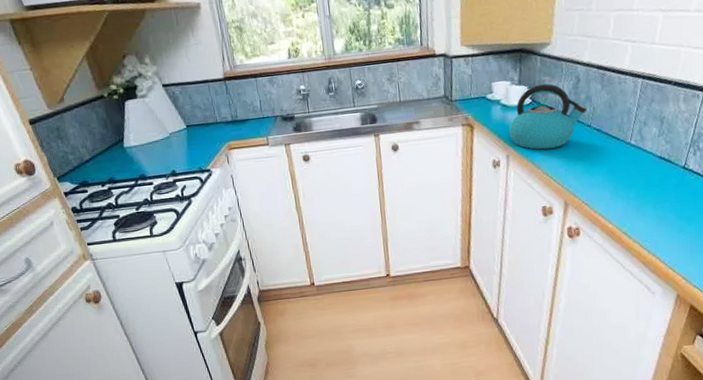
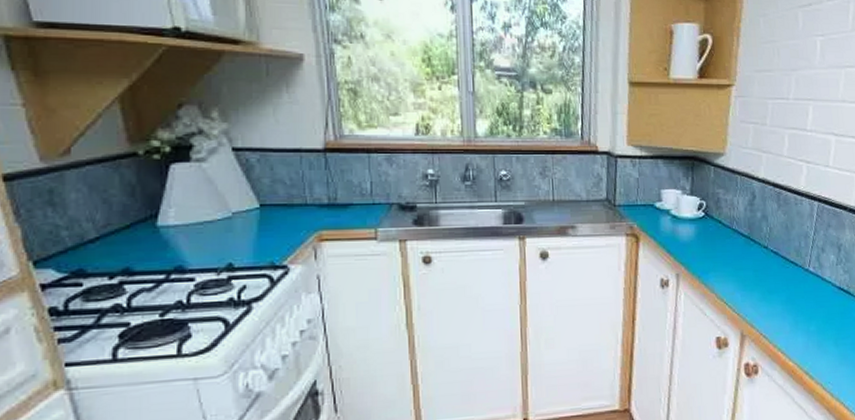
kettle: present [508,83,587,150] -> none [679,196,763,270]

